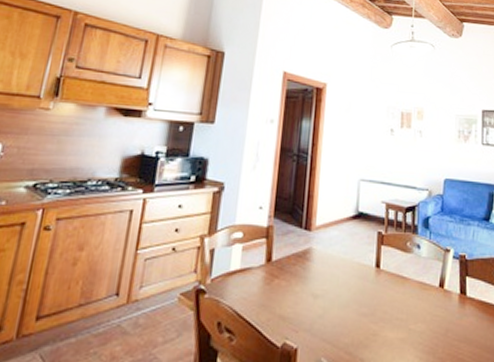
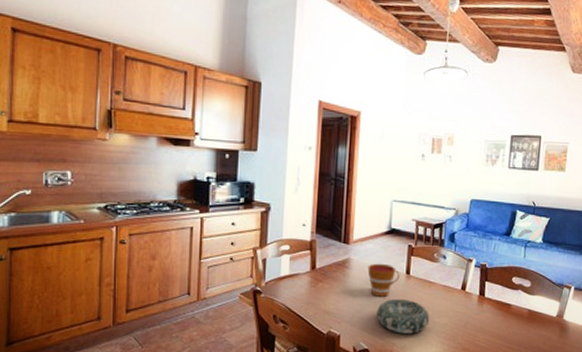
cup: none [331,254,369,297] -> present [367,263,400,297]
decorative bowl: none [341,299,404,346] -> present [376,298,430,334]

